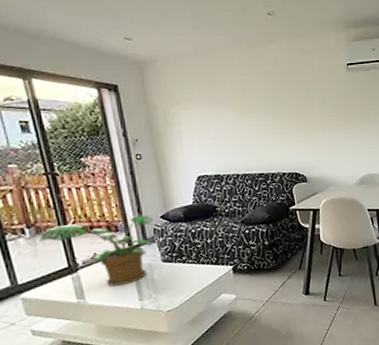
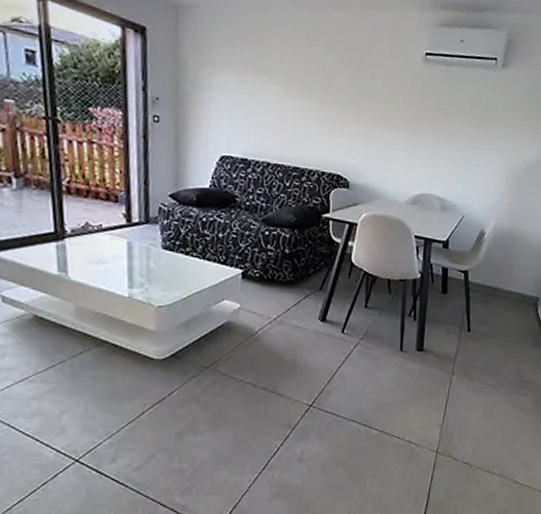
potted plant: present [39,215,154,287] -> none [27,182,161,266]

